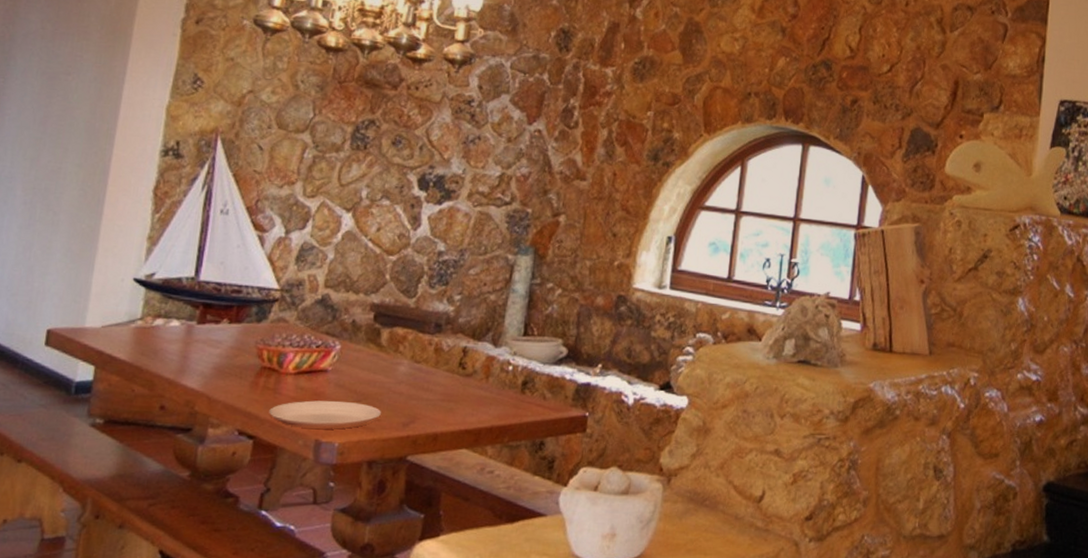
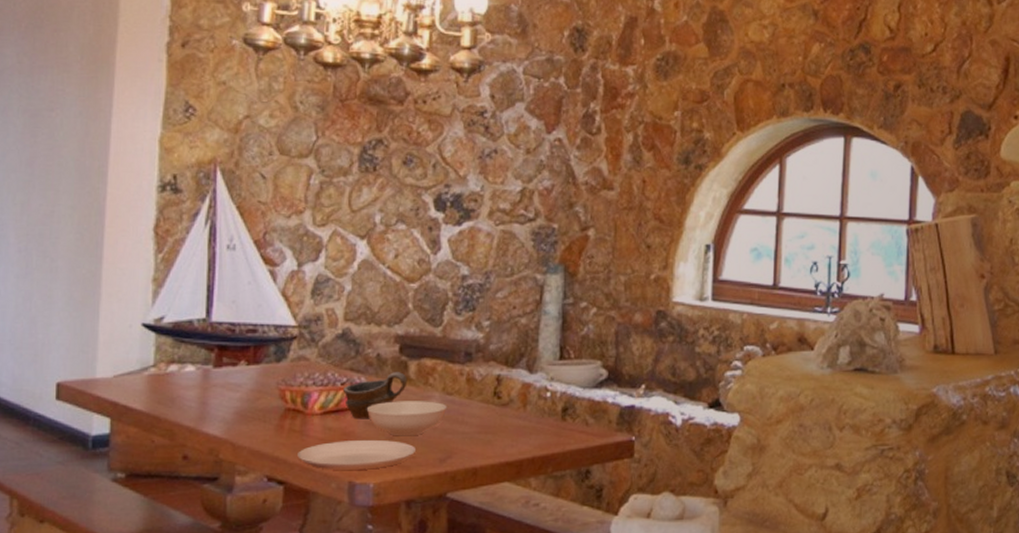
cup: none [318,338,379,380] -> present [343,372,408,418]
bowl: none [339,365,415,400] -> present [367,401,447,436]

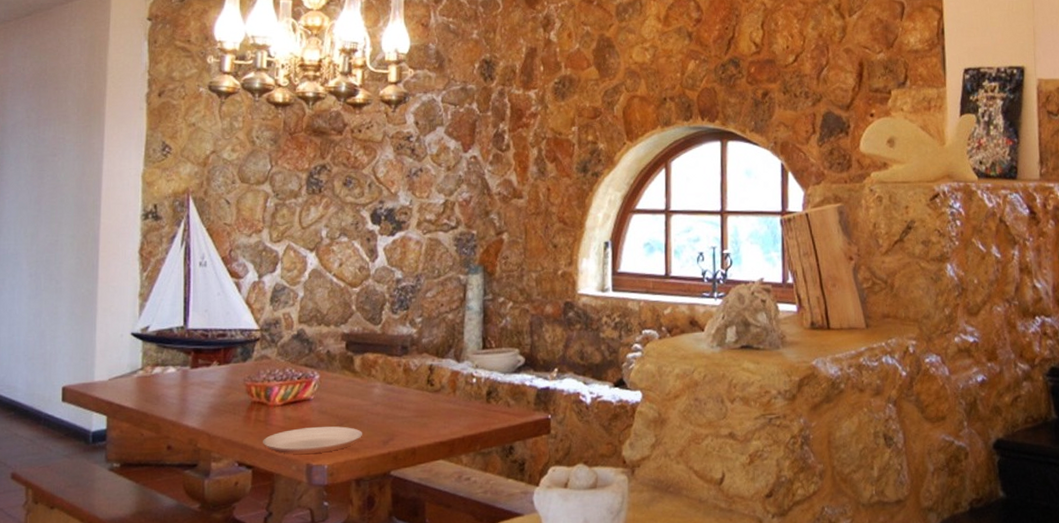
cup: present [343,372,408,418] -> none [300,366,354,408]
bowl: present [367,401,447,436] -> none [320,390,388,423]

